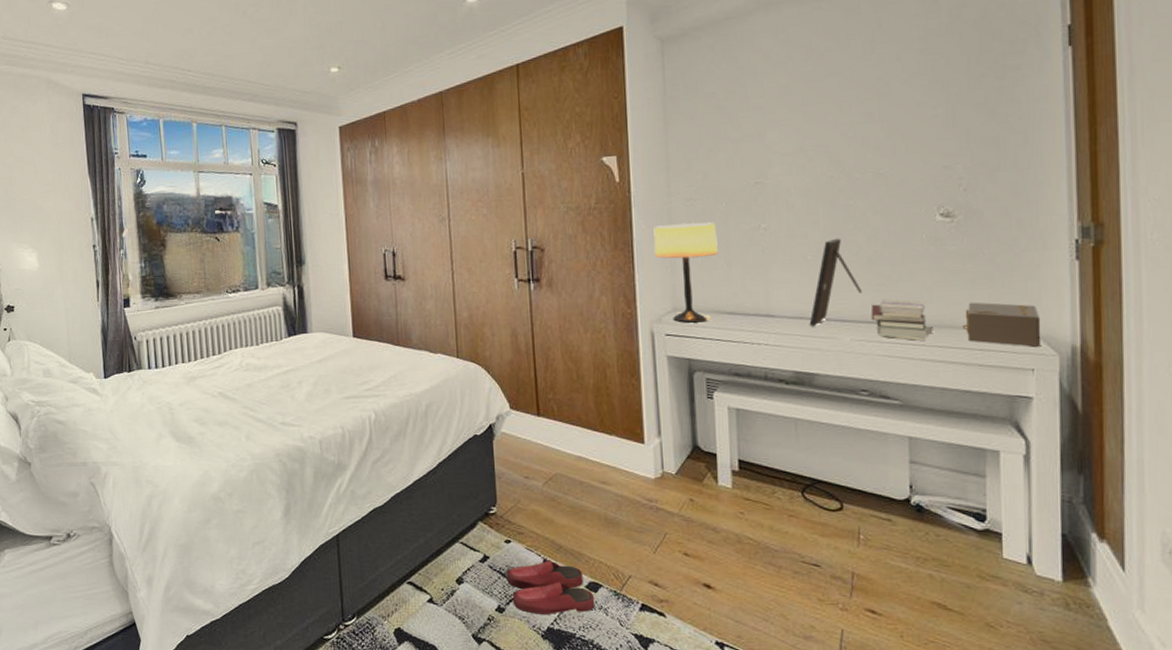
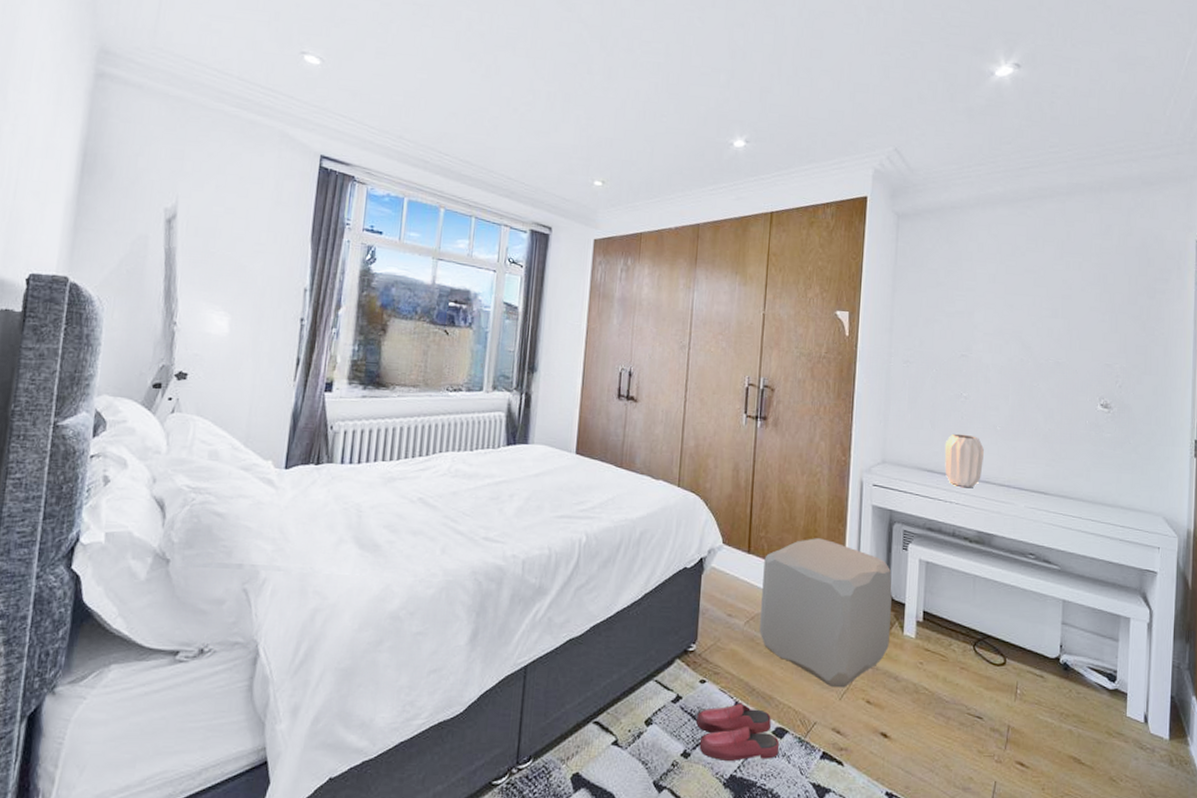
pouf: none [555,395,703,542] -> present [760,538,892,688]
table lamp: present [653,222,718,323] -> none [872,381,926,477]
vase: none [745,269,794,327] -> present [944,433,984,488]
picture frame: present [809,238,862,327] -> none [993,414,1037,491]
books: present [870,299,933,342] -> none [1042,473,1088,514]
jewelry box: present [962,302,1041,347] -> none [1110,484,1167,528]

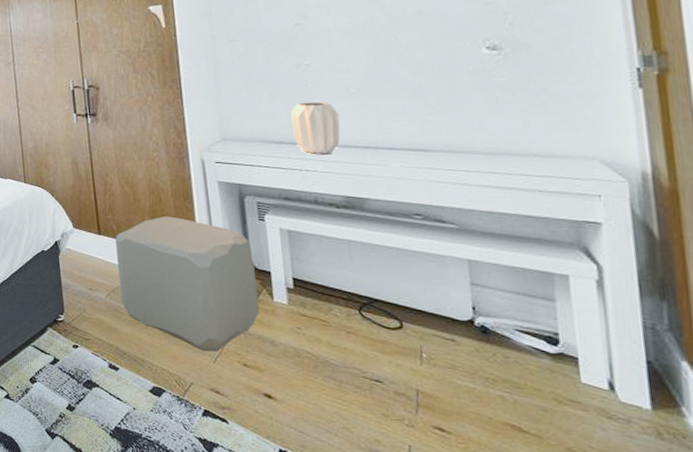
slippers: present [697,703,779,761] -> none [75,365,159,415]

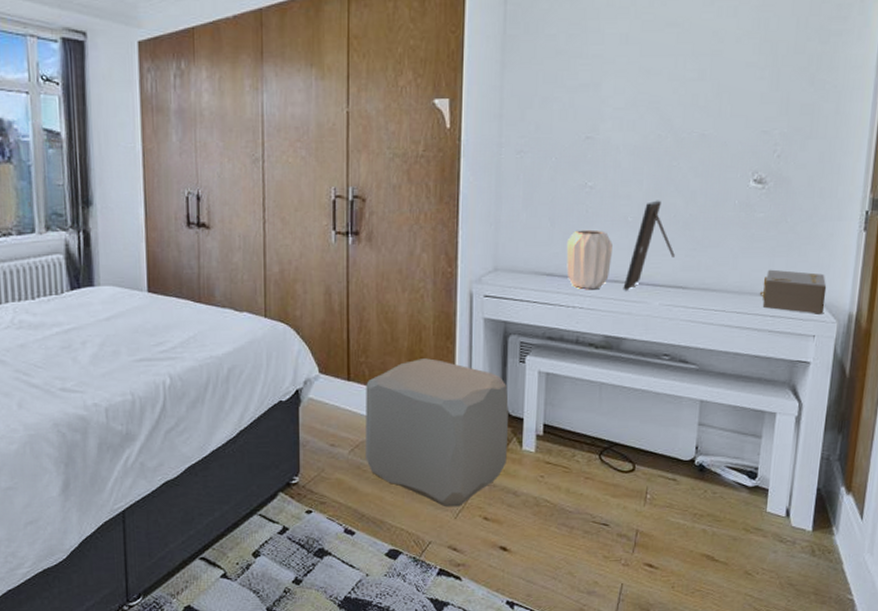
picture frame: none [356,72,409,154] -> present [623,200,675,290]
jewelry box: none [517,130,606,174] -> present [759,269,827,314]

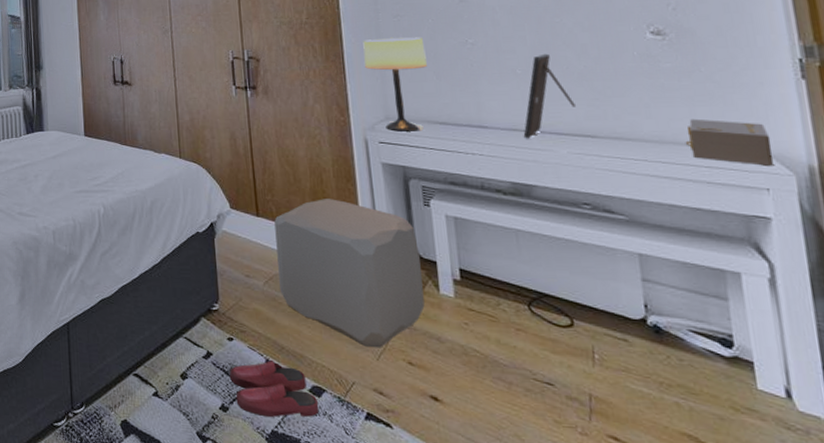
slippers: none [306,529,393,584] -> present [230,360,318,417]
table lamp: none [480,177,544,284] -> present [363,37,427,132]
vase: present [566,229,613,290] -> none [455,81,506,138]

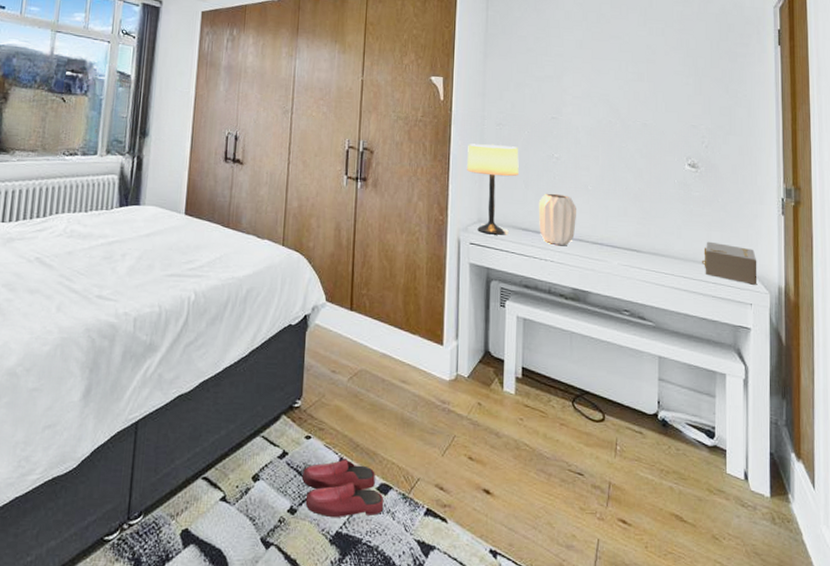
pouf: present [274,199,425,348] -> none [363,295,491,444]
vase: none [455,81,506,138] -> present [538,193,576,246]
picture frame: present [523,53,576,139] -> none [586,173,628,249]

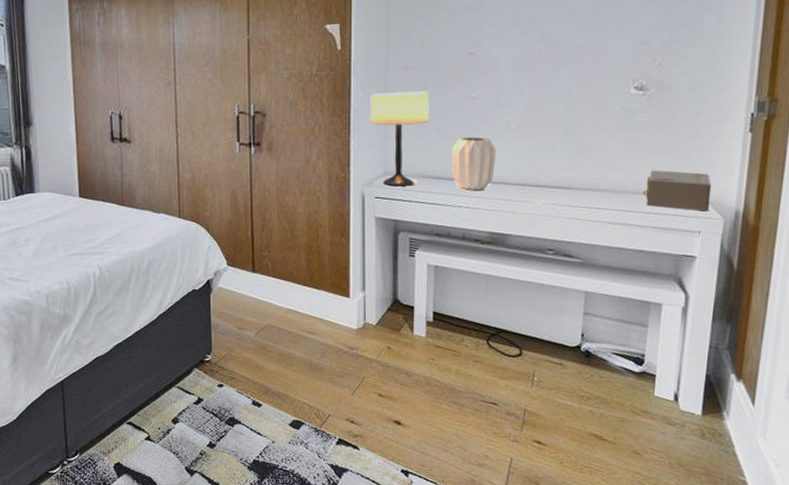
slippers: present [302,459,383,517] -> none [218,402,296,449]

